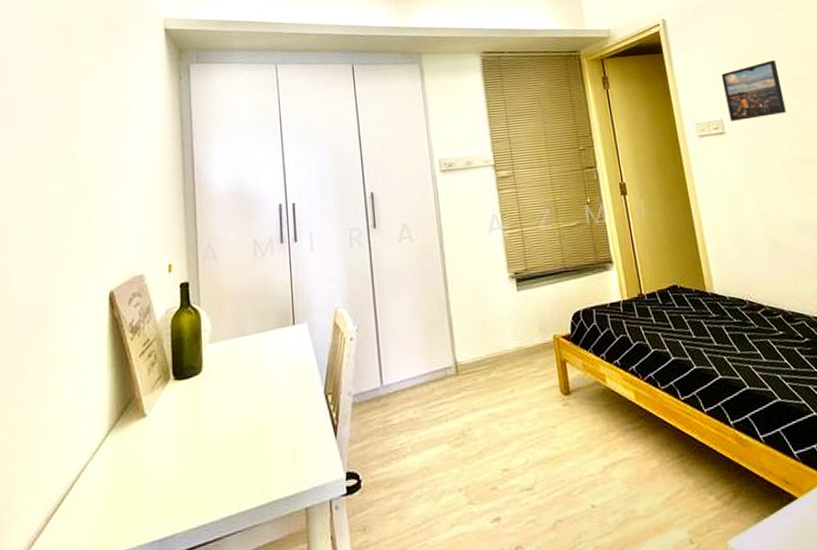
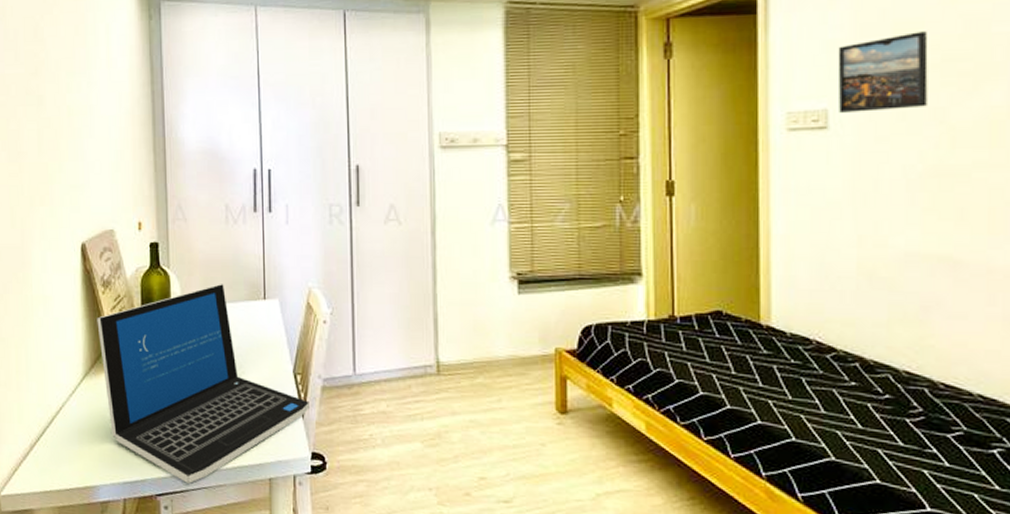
laptop: none [124,315,342,530] -> present [97,284,309,483]

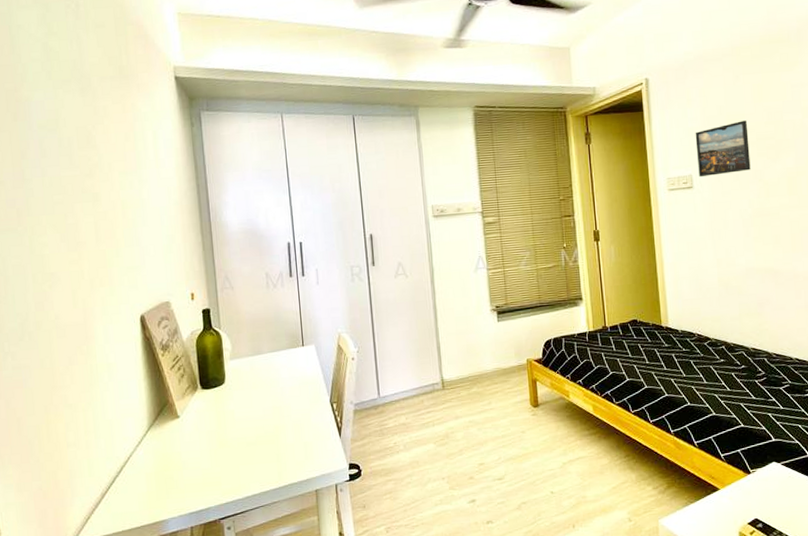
laptop: present [97,284,309,483] -> none [158,337,345,505]

